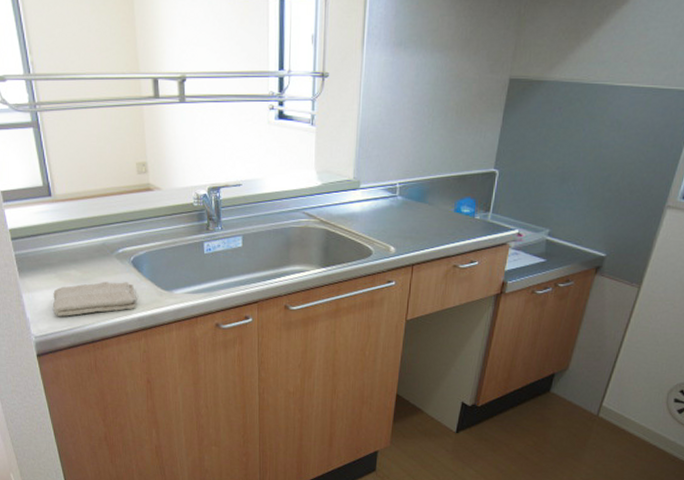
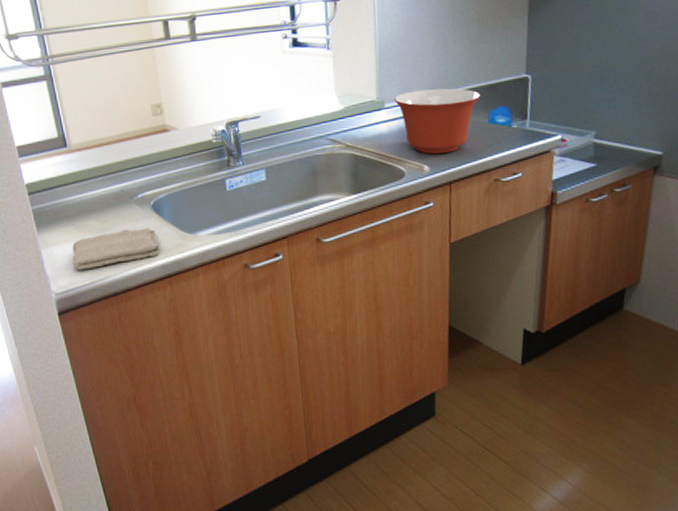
mixing bowl: none [369,174,450,236] -> present [393,88,481,154]

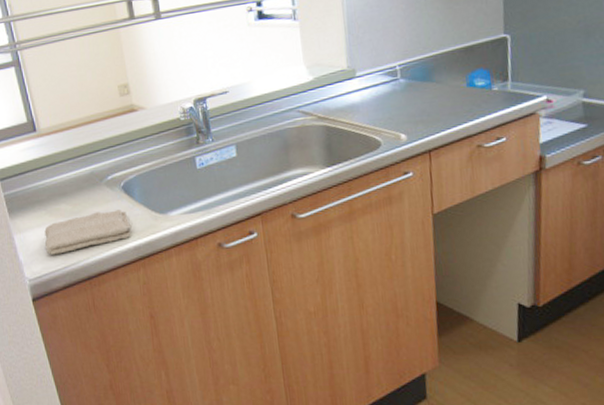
mixing bowl: present [393,88,481,154] -> none [364,52,457,122]

